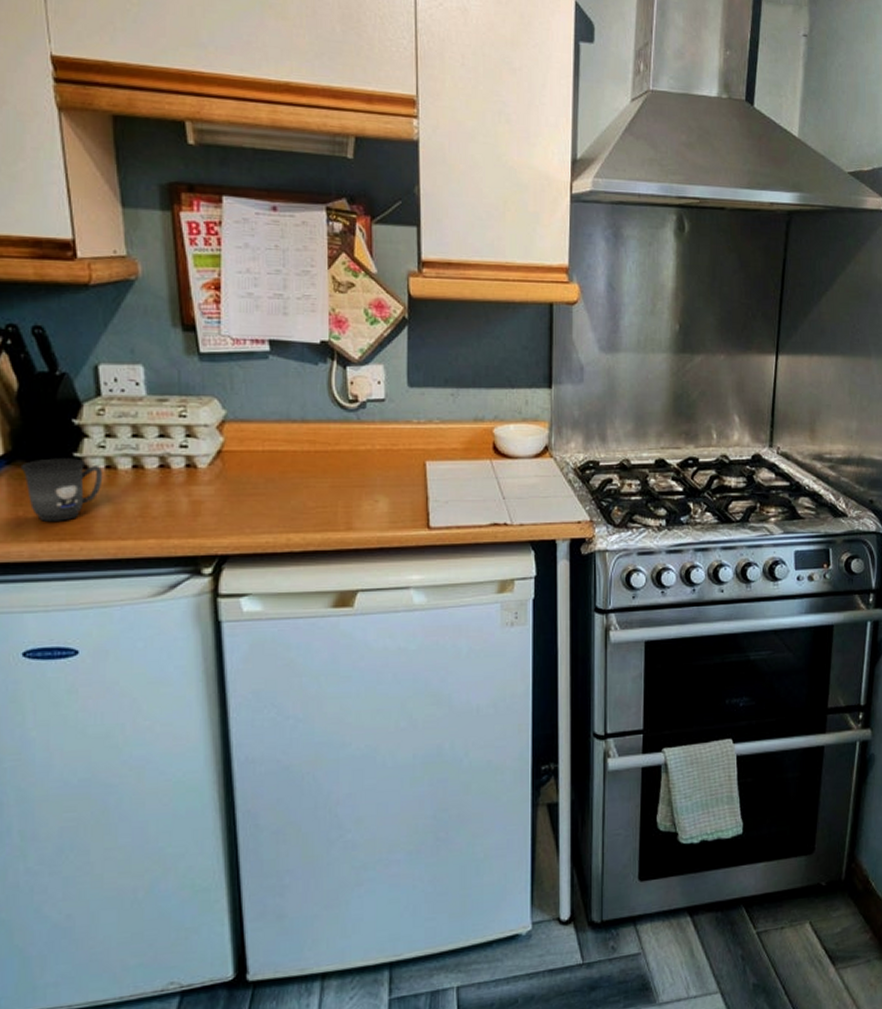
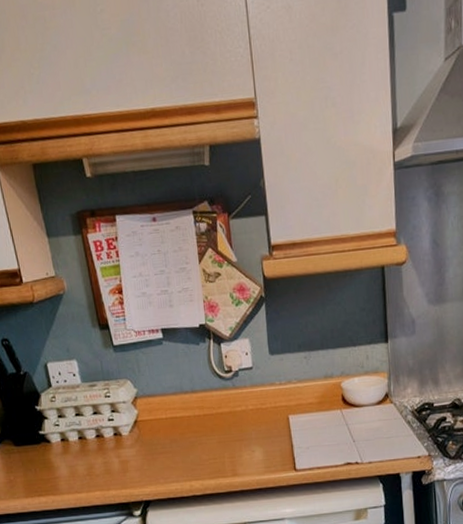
mug: present [20,458,103,521] -> none [7,435,61,483]

